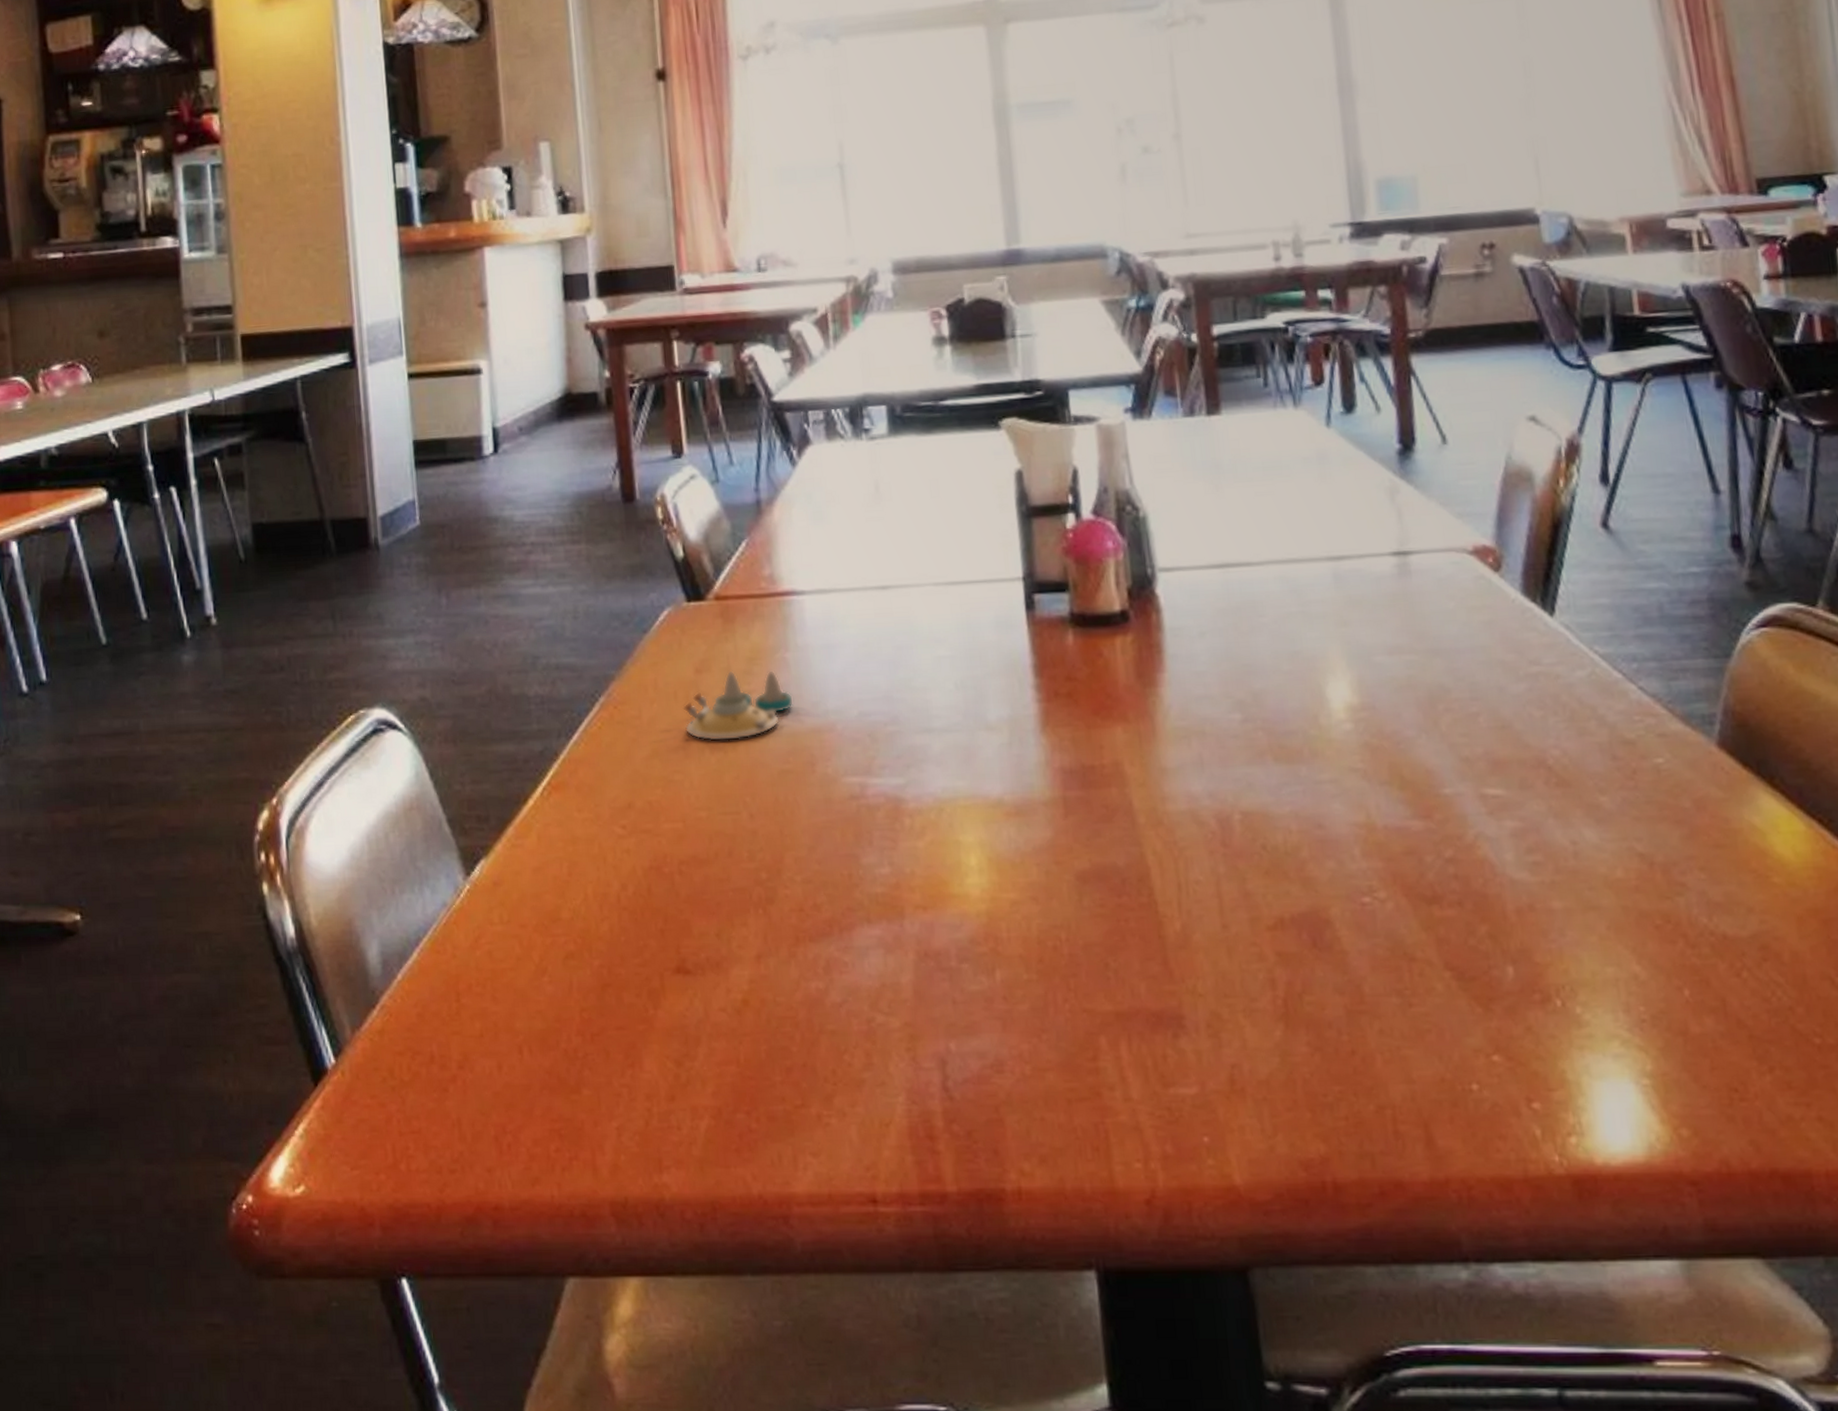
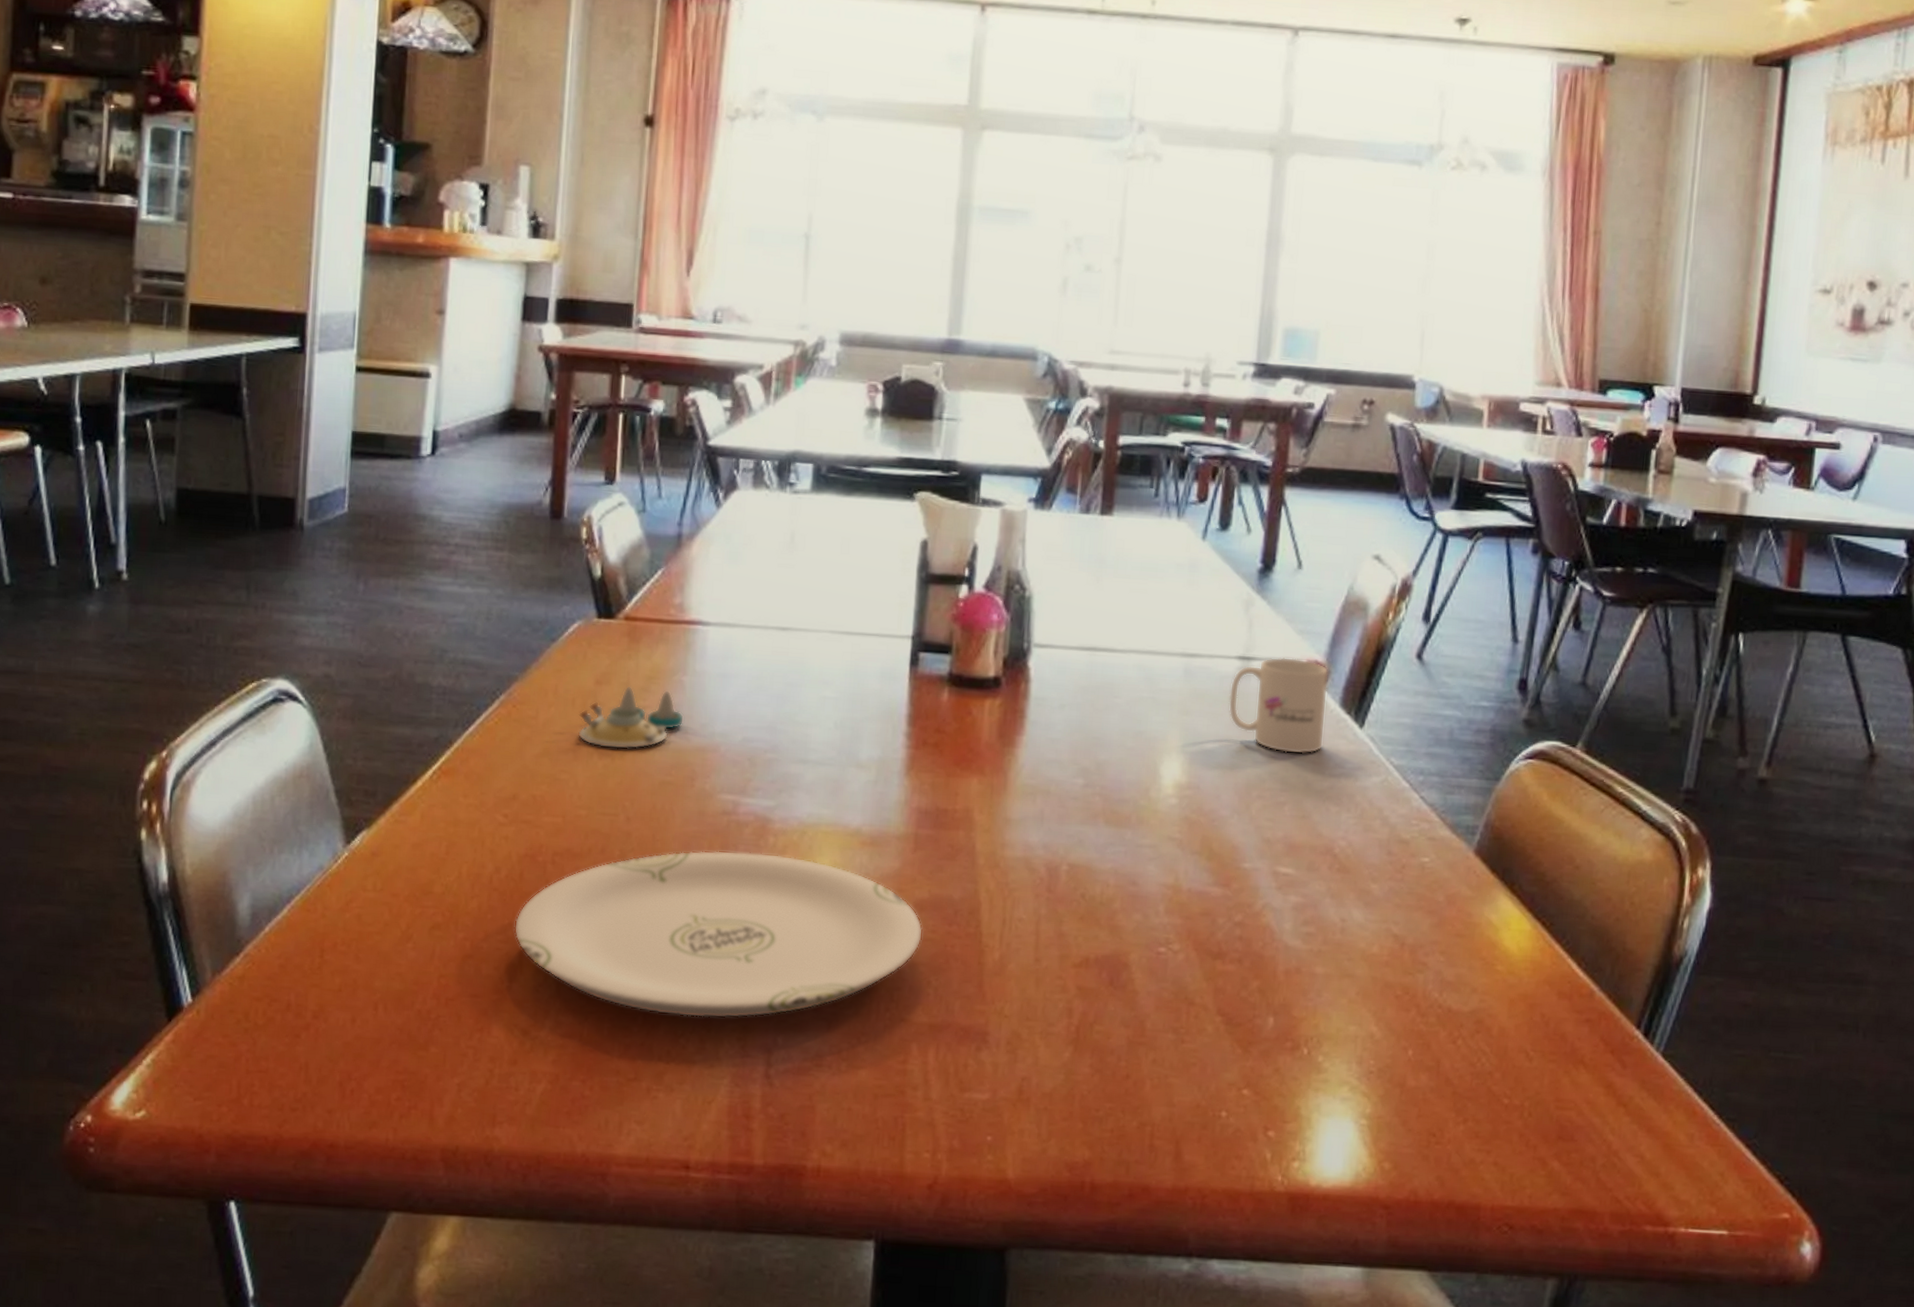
plate: none [650,837,1091,1030] -> present [514,850,923,1018]
mug: none [1389,545,1511,656] -> present [1228,657,1329,754]

